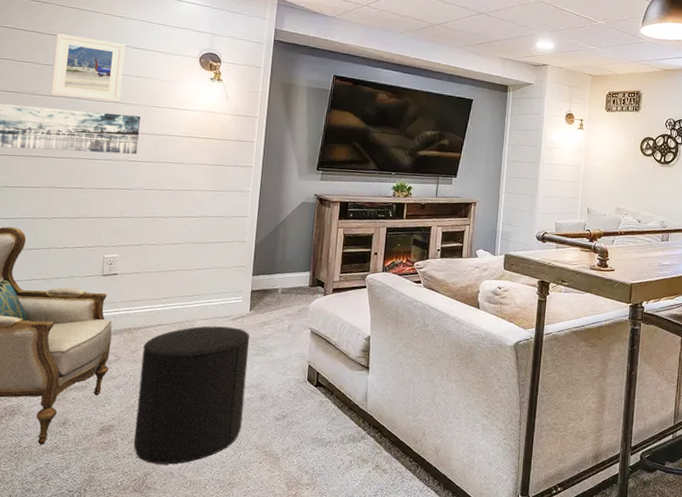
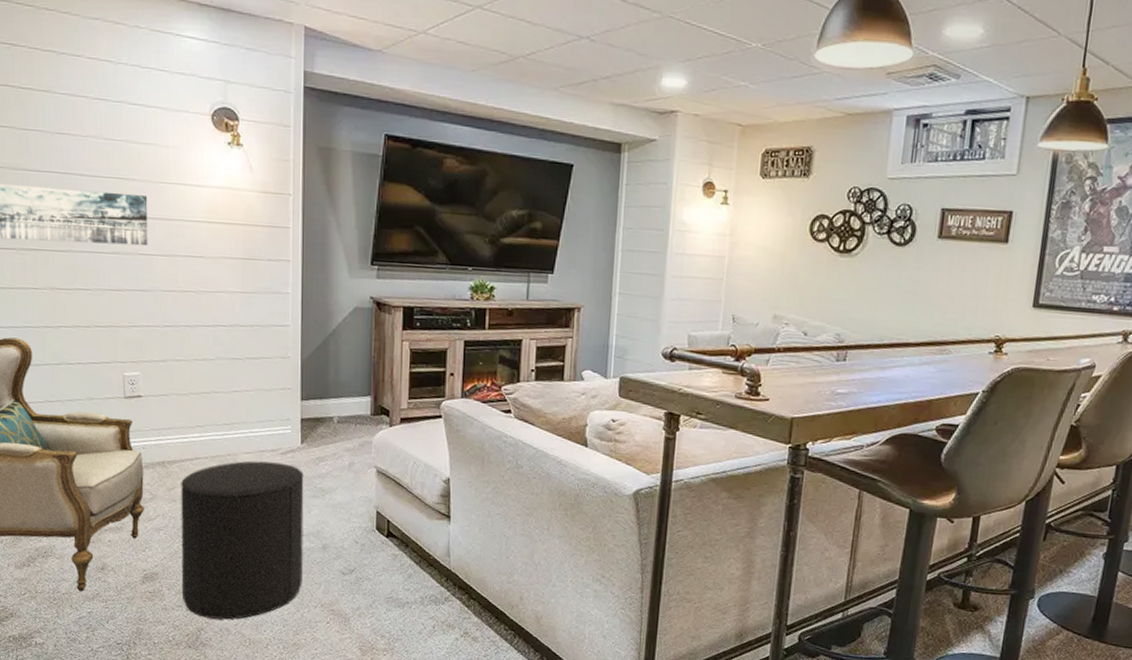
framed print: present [50,33,126,102] -> none [32,87,120,177]

